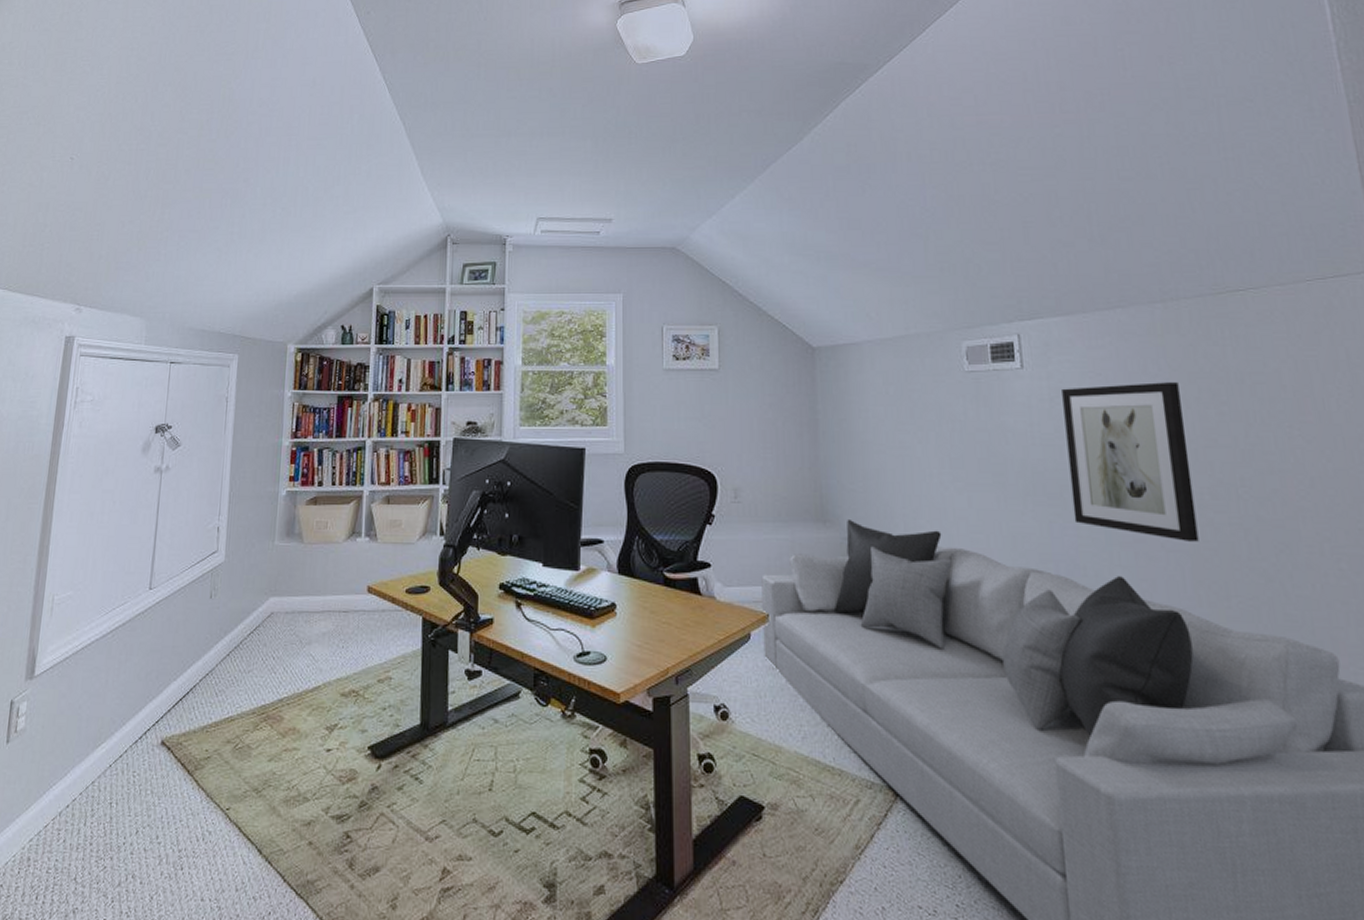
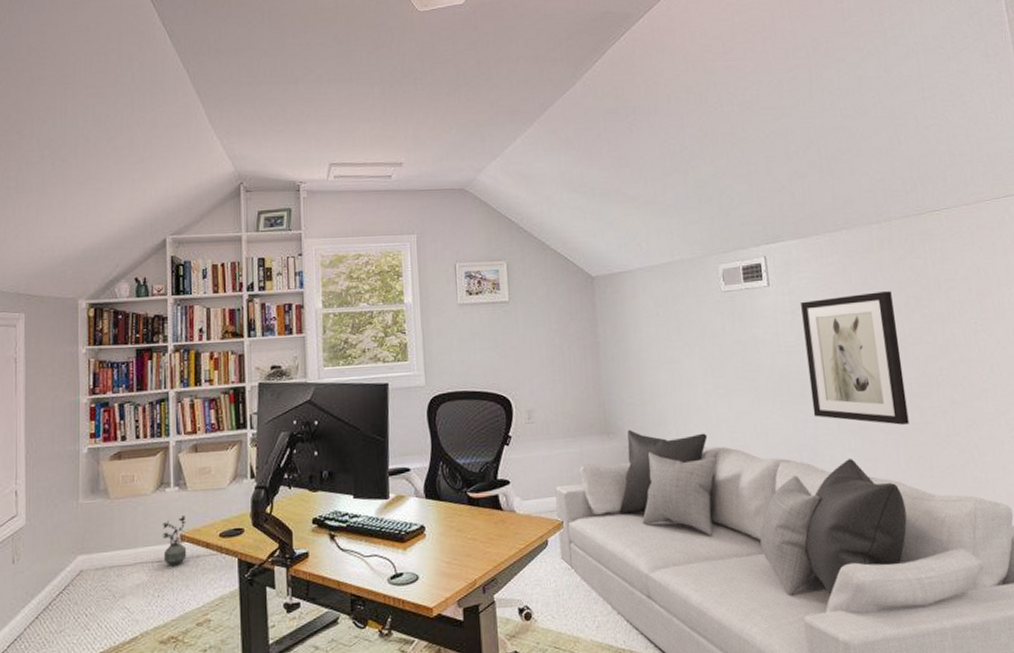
potted plant: none [350,567,375,618] -> present [162,516,187,566]

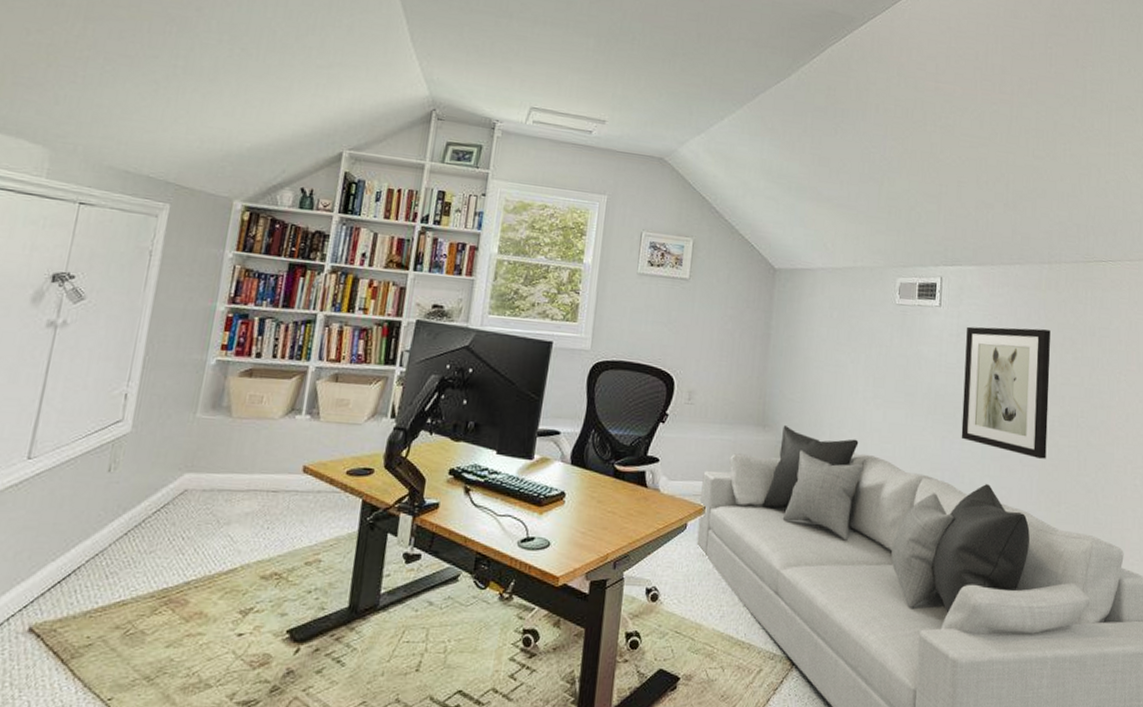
potted plant: present [162,516,187,566] -> none [280,447,313,499]

